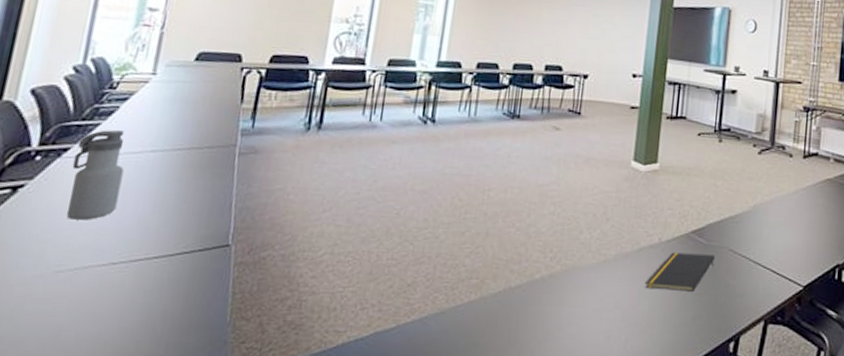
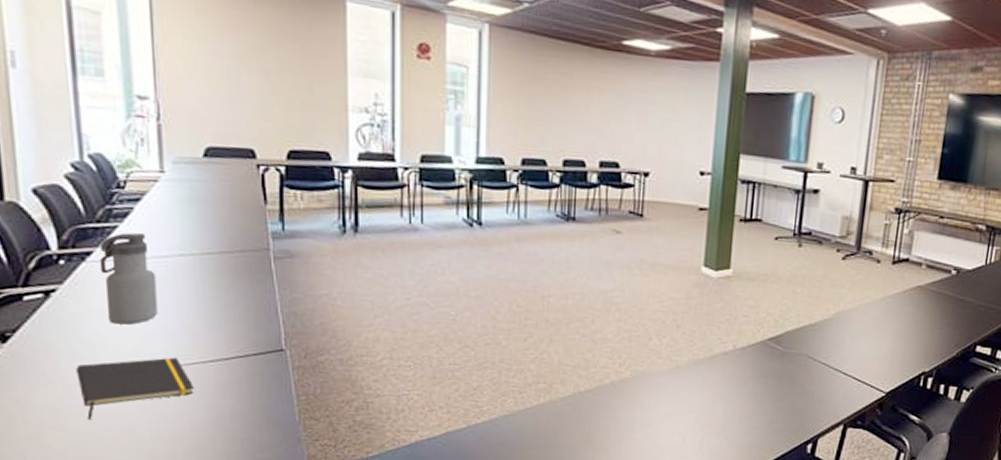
notepad: none [16,253,133,323] -> present [76,357,194,421]
notepad: present [645,252,715,291] -> none [720,359,793,397]

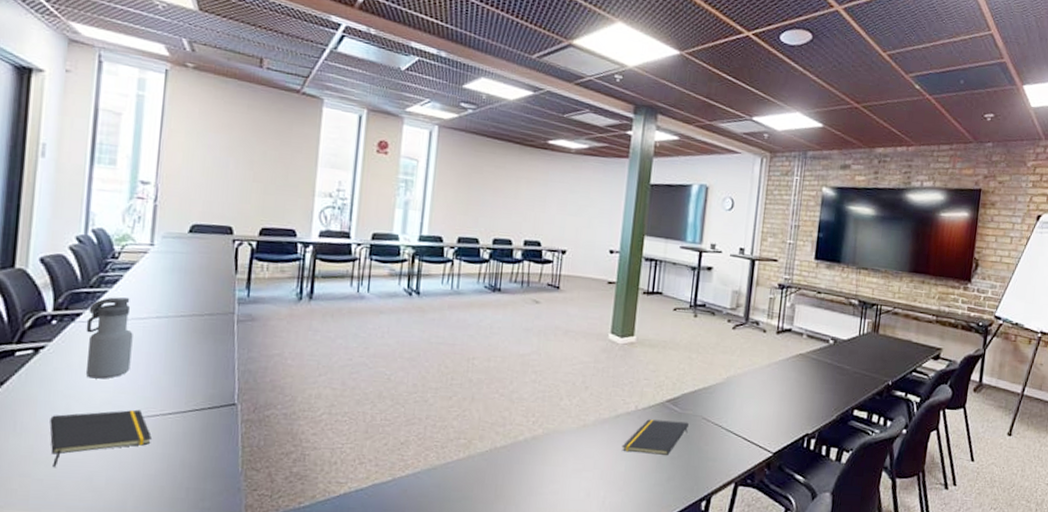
notepad: none [720,359,793,397] -> present [623,419,689,455]

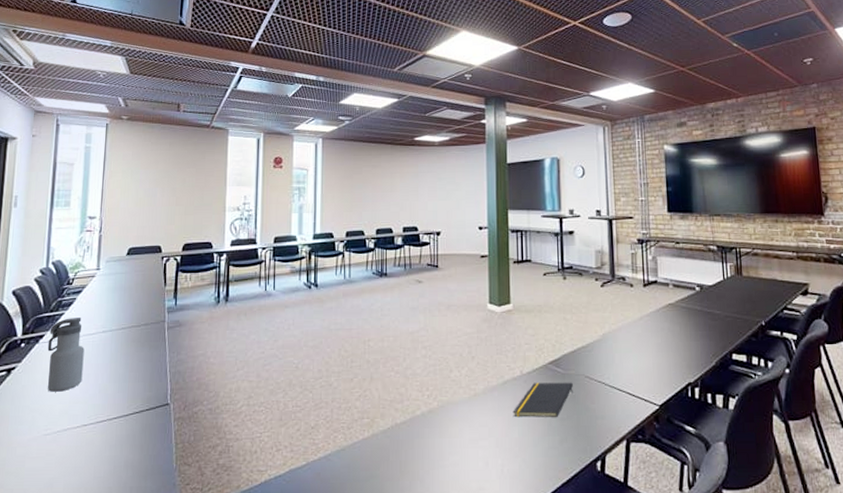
notepad: present [49,409,152,468] -> none [18,417,100,478]

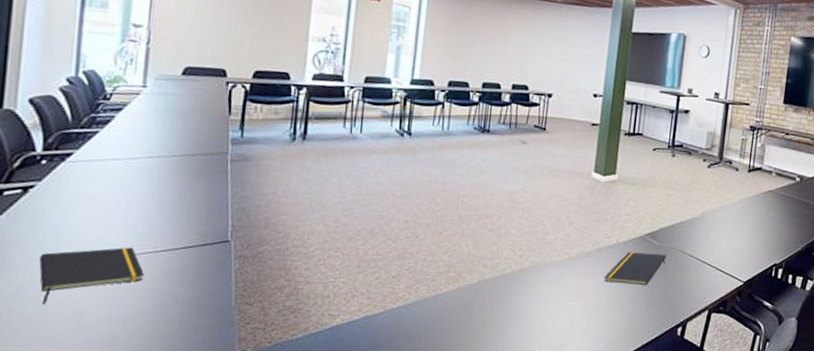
notepad: none [18,417,100,478] -> present [39,247,144,305]
water bottle: present [47,318,85,392] -> none [76,137,125,218]

